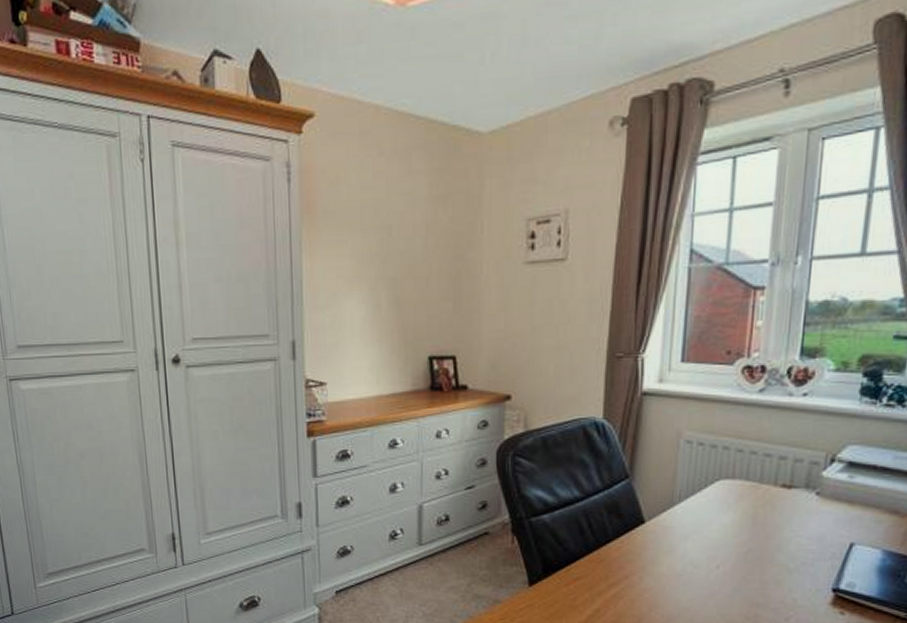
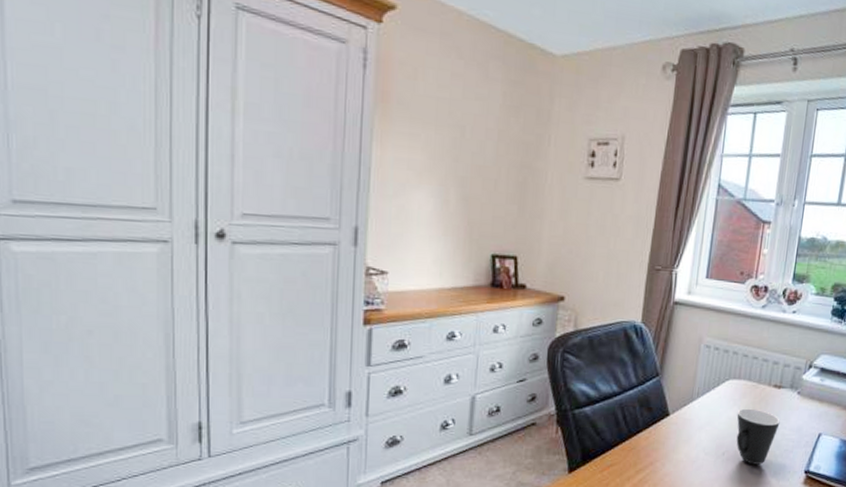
mug: none [733,513,793,580] -> present [736,408,780,465]

